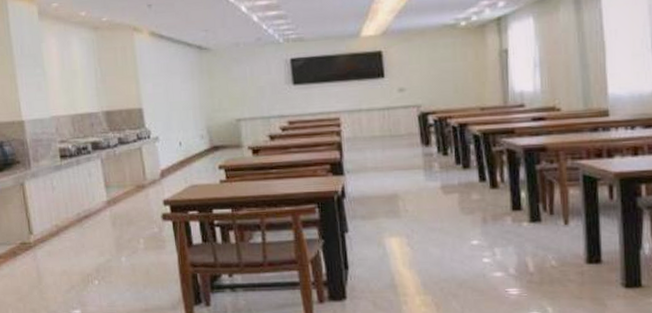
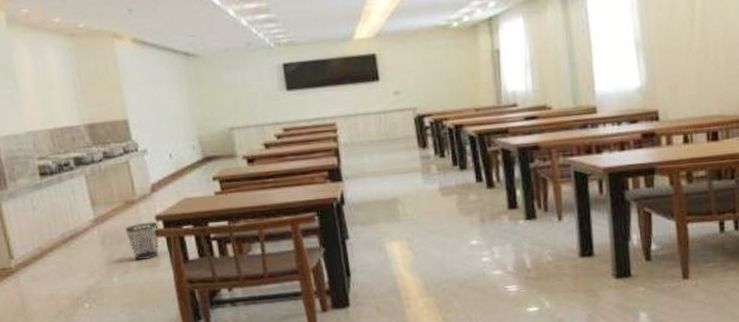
wastebasket: none [135,206,166,242] -> present [125,221,159,260]

